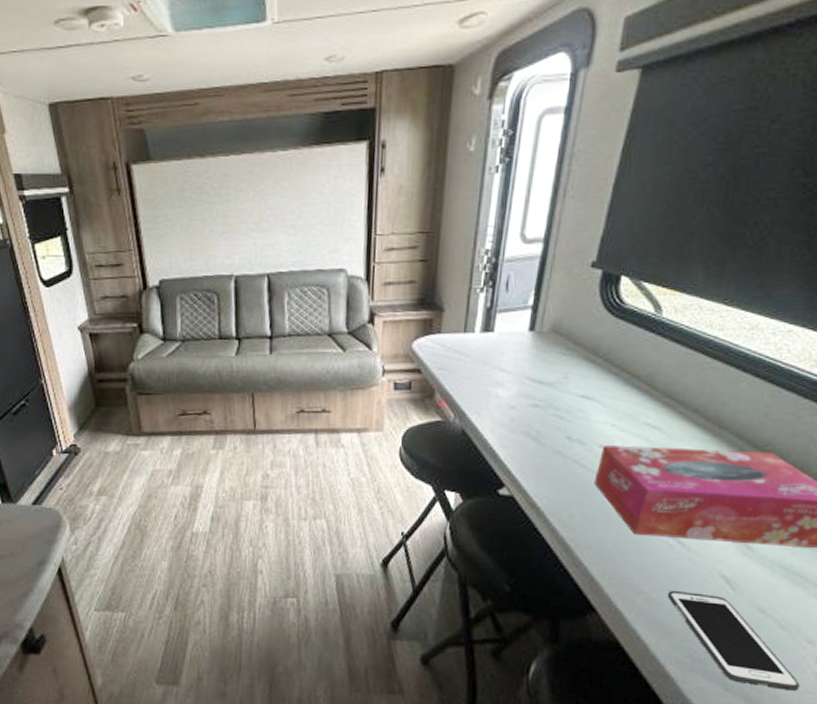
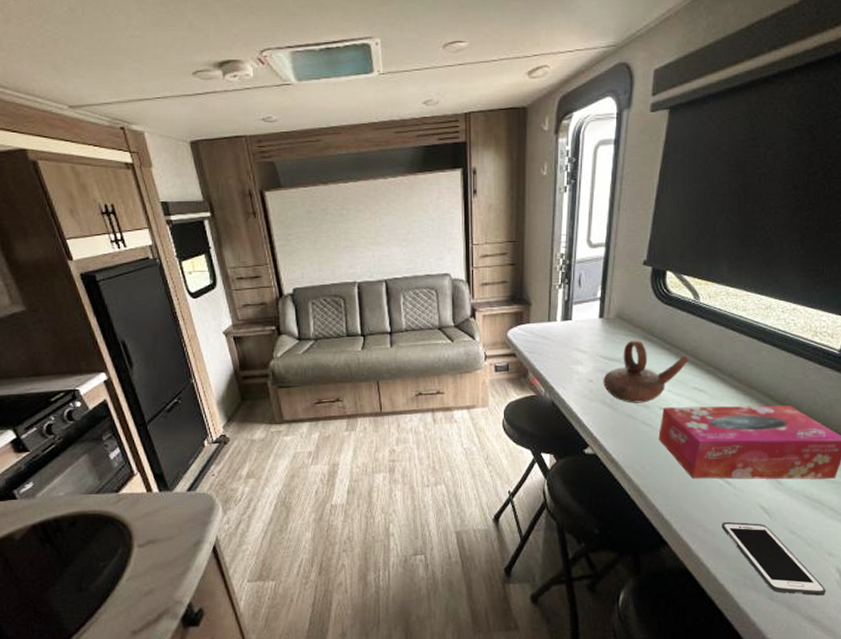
teapot: none [528,360,642,438] -> present [603,340,689,403]

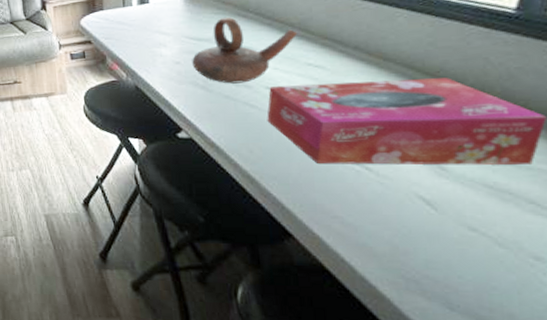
cell phone: present [721,522,826,596] -> none [365,215,537,309]

